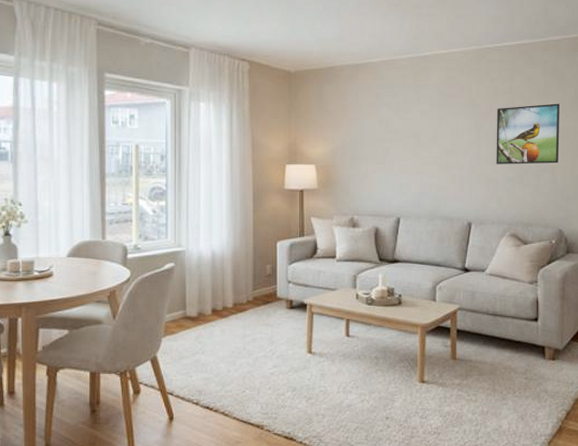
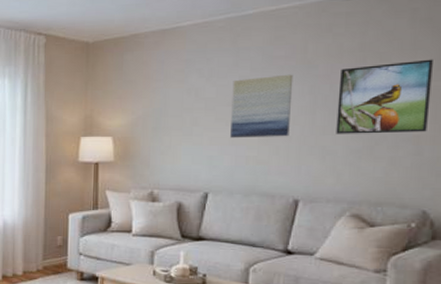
wall art: none [416,111,463,167] -> present [230,74,294,138]

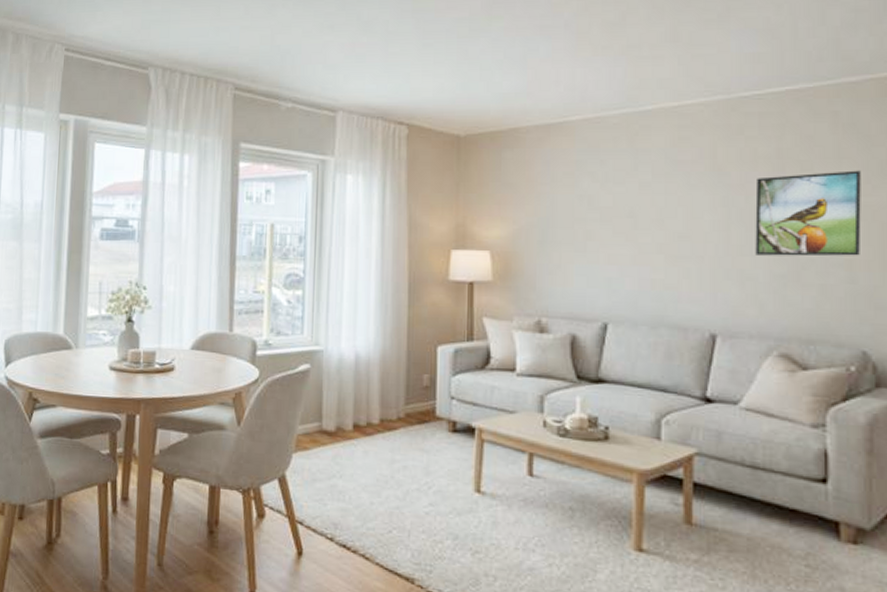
wall art: present [230,74,294,138] -> none [632,182,702,257]

